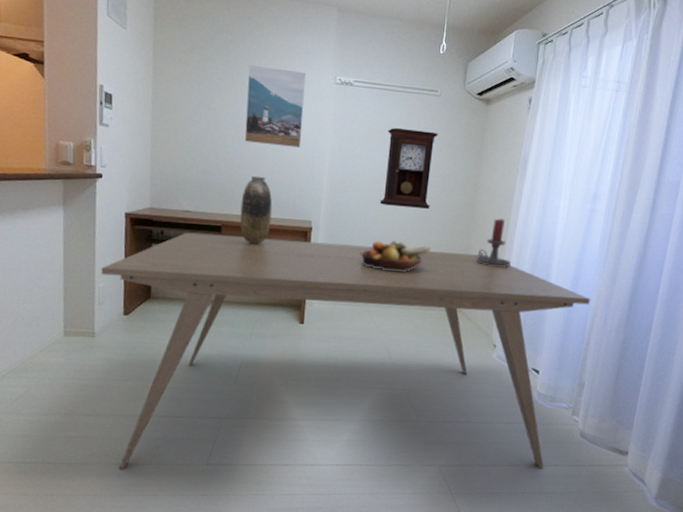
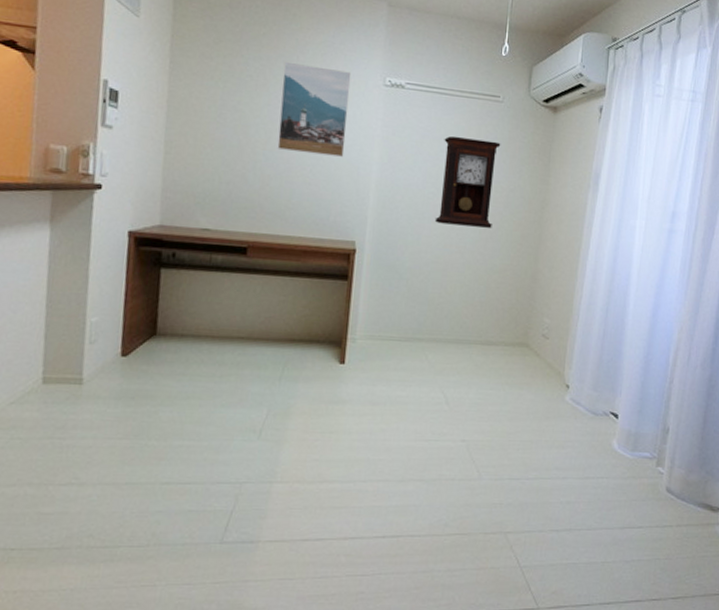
dining table: present [101,232,590,470] -> none [94,254,672,554]
vase: present [240,175,273,245] -> none [269,188,309,270]
fruit bowl: present [360,241,430,272] -> none [412,265,493,301]
candle holder: present [476,218,512,267] -> none [545,239,585,295]

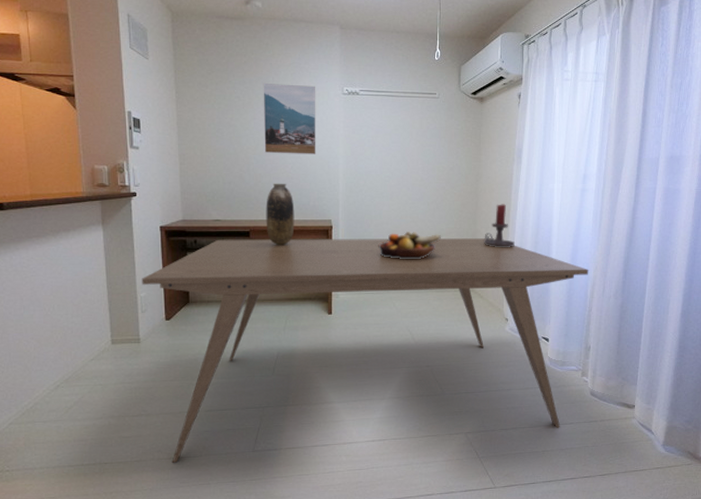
dining table: none [94,254,672,554] -> present [142,238,589,463]
vase: none [269,188,309,270] -> present [266,183,295,246]
fruit bowl: none [412,265,493,301] -> present [378,232,441,260]
pendulum clock: present [434,135,501,228] -> none [392,129,440,200]
candle holder: none [545,239,585,295] -> present [483,204,516,247]

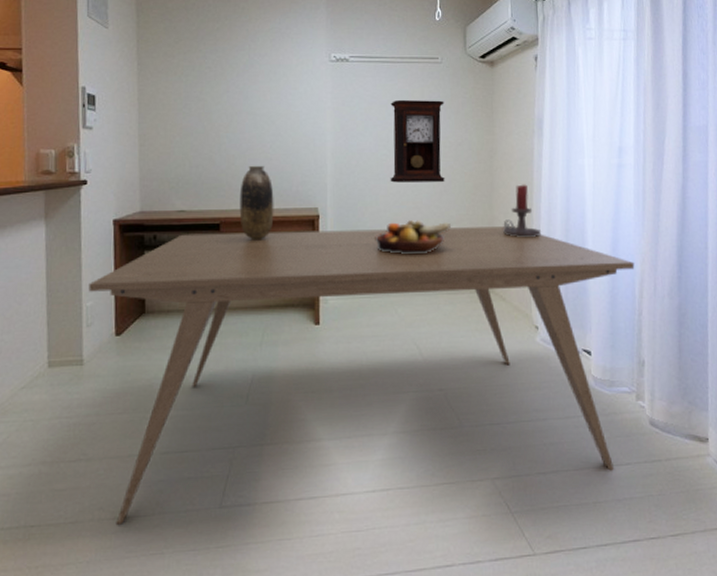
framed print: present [263,82,316,154] -> none [238,50,300,132]
pendulum clock: none [392,129,440,200] -> present [390,99,445,183]

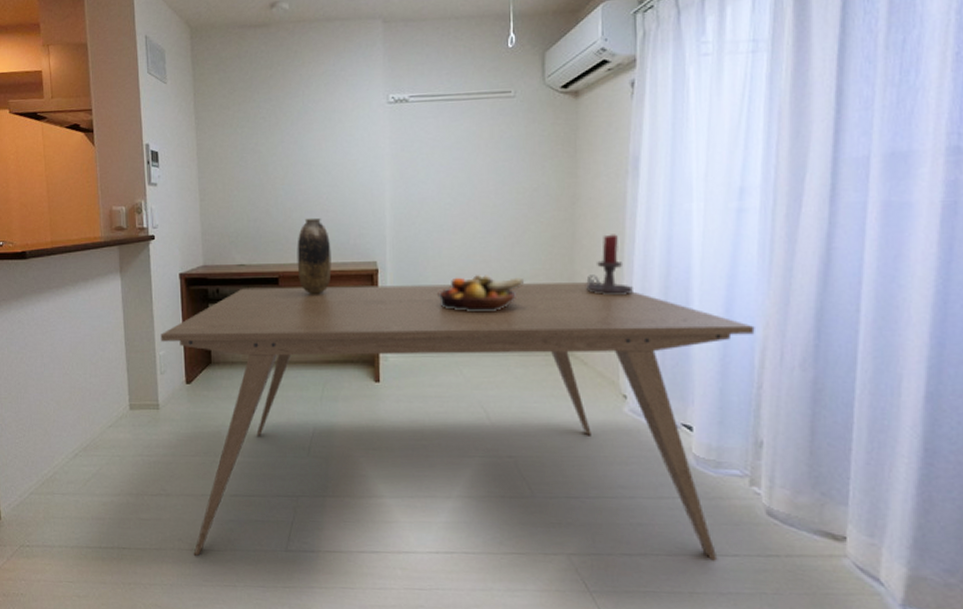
pendulum clock: present [390,99,445,183] -> none [454,140,518,234]

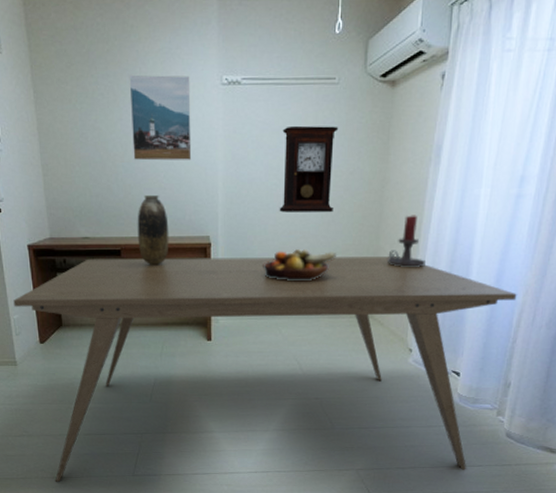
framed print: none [291,96,357,183] -> present [129,74,192,161]
pendulum clock: none [454,140,518,234] -> present [279,125,339,212]

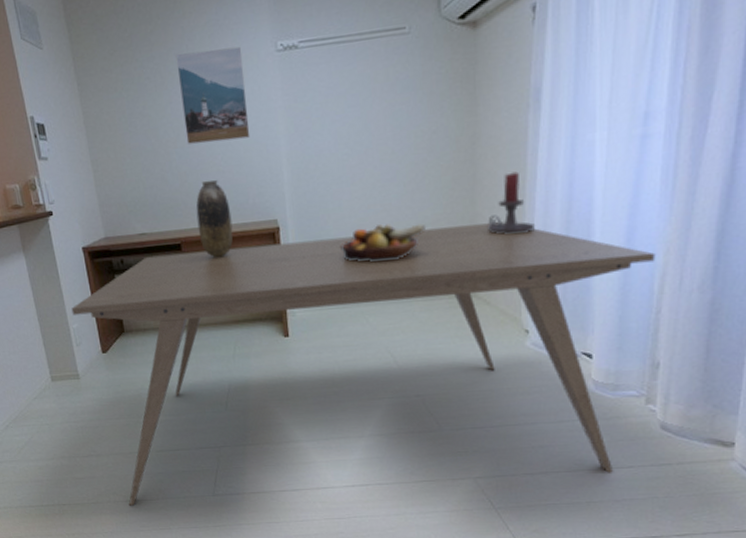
pendulum clock: present [279,125,339,212] -> none [349,81,417,185]

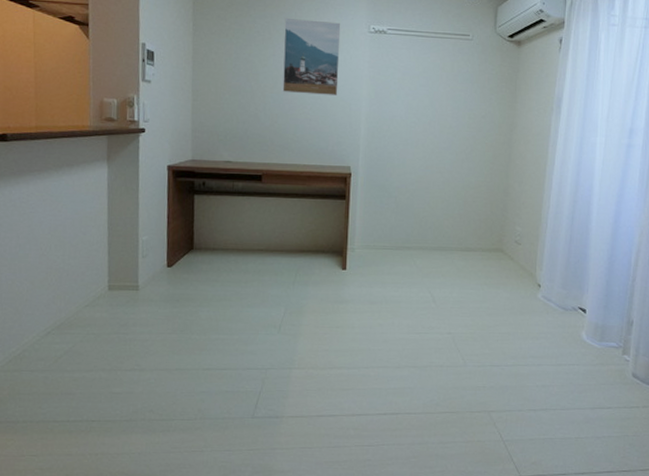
dining table: present [71,222,656,506] -> none [144,182,633,425]
vase: present [196,179,234,258] -> none [280,124,312,192]
fruit bowl: present [340,223,425,262] -> none [400,183,469,214]
candle holder: present [486,171,536,235] -> none [515,157,552,205]

